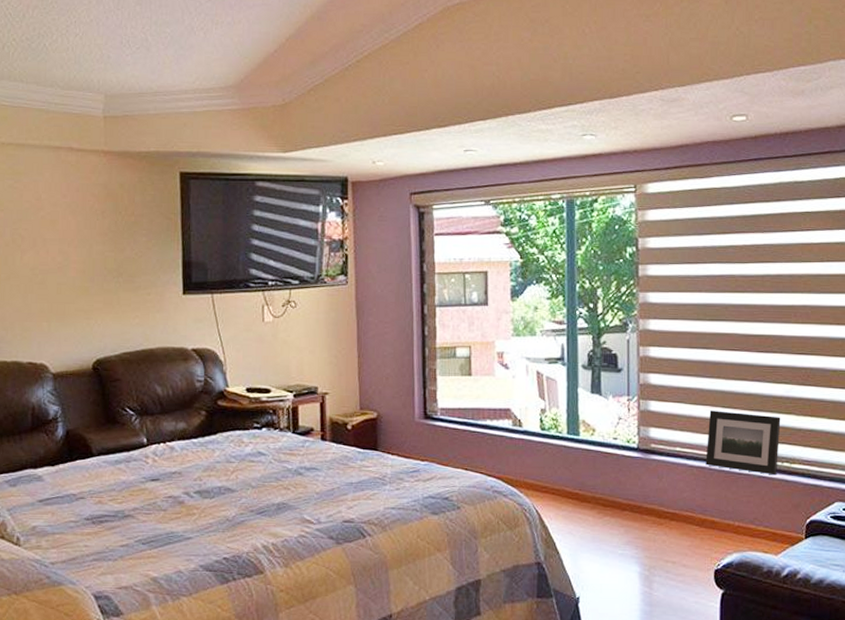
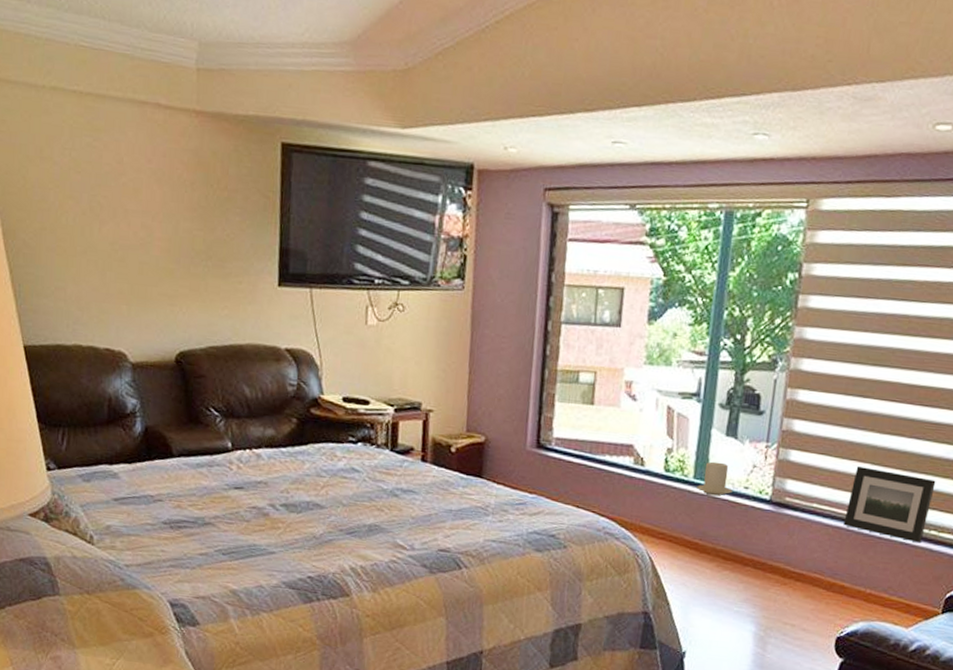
candle: none [571,417,603,447] -> present [696,461,732,496]

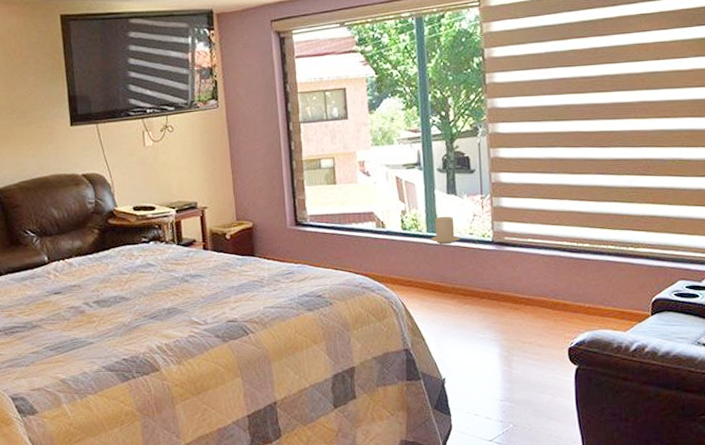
picture frame: present [843,466,936,544] -> none [556,203,625,260]

